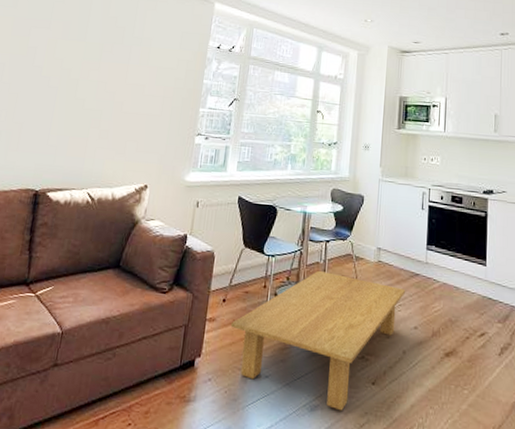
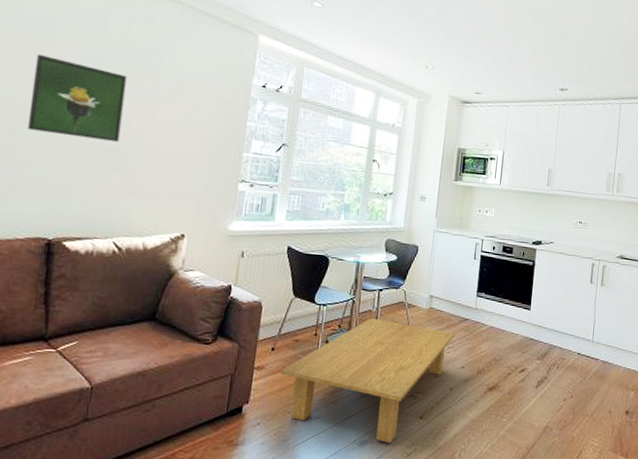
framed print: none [26,31,106,103] -> present [27,53,127,143]

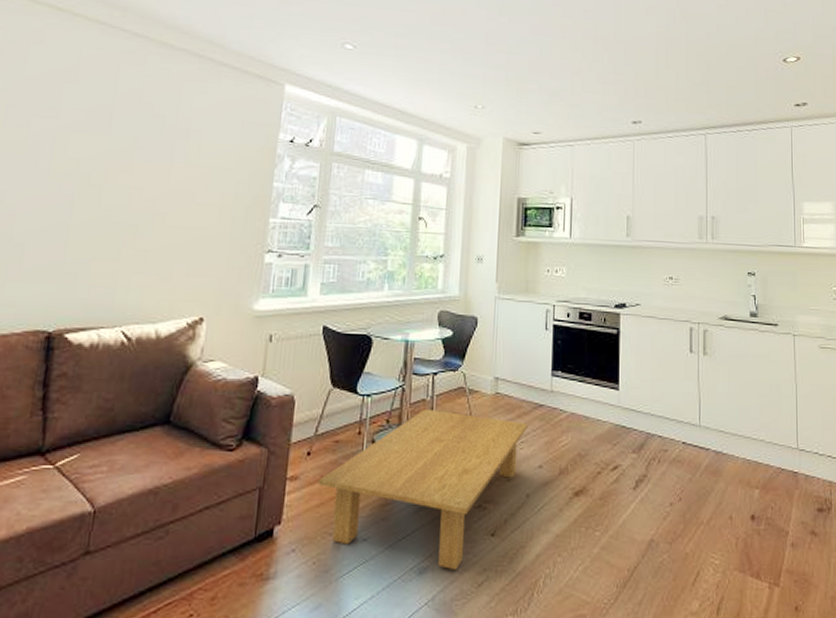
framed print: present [27,53,127,143] -> none [28,121,140,215]

